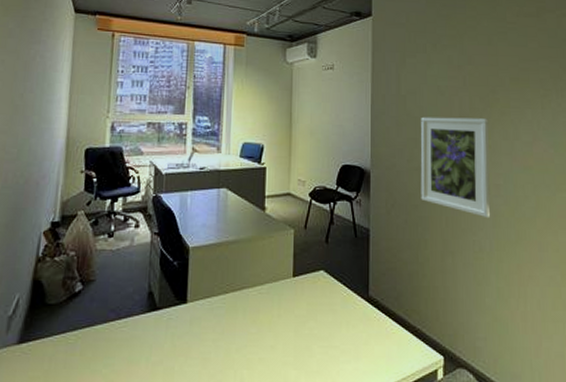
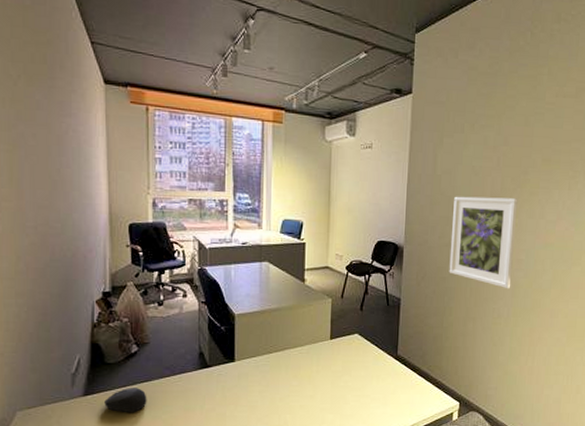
computer mouse: none [40,334,88,366] -> present [104,388,147,413]

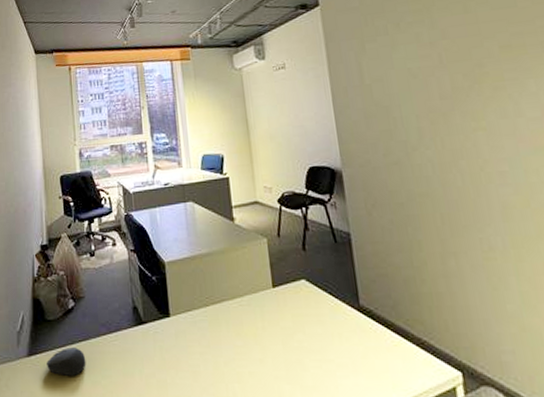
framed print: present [449,196,518,289] -> none [393,97,499,212]

